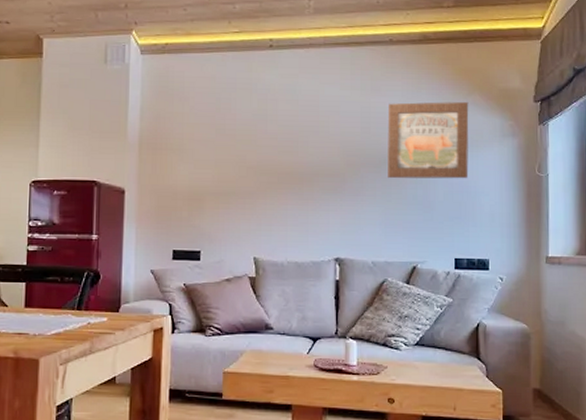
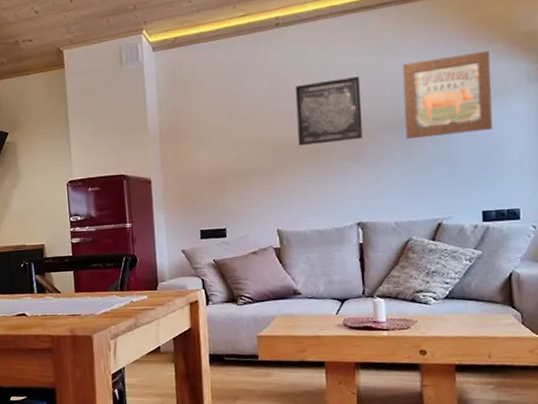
wall art: none [283,109,348,173] -> present [295,76,363,147]

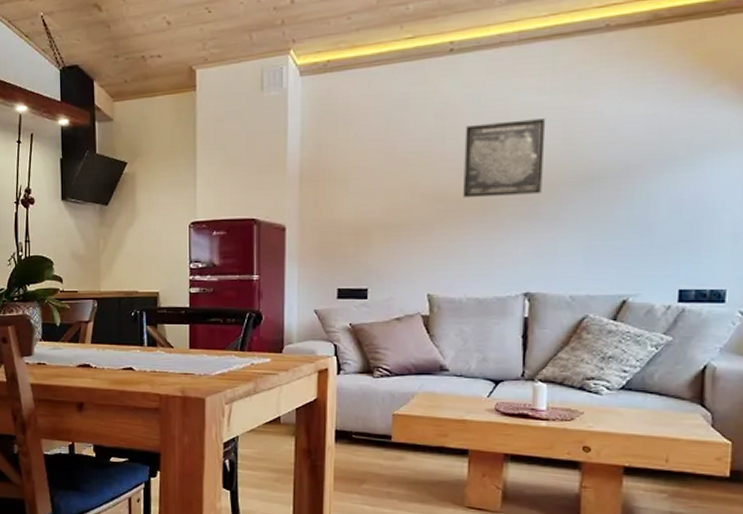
wall art: present [402,50,493,140] -> none [595,94,712,198]

